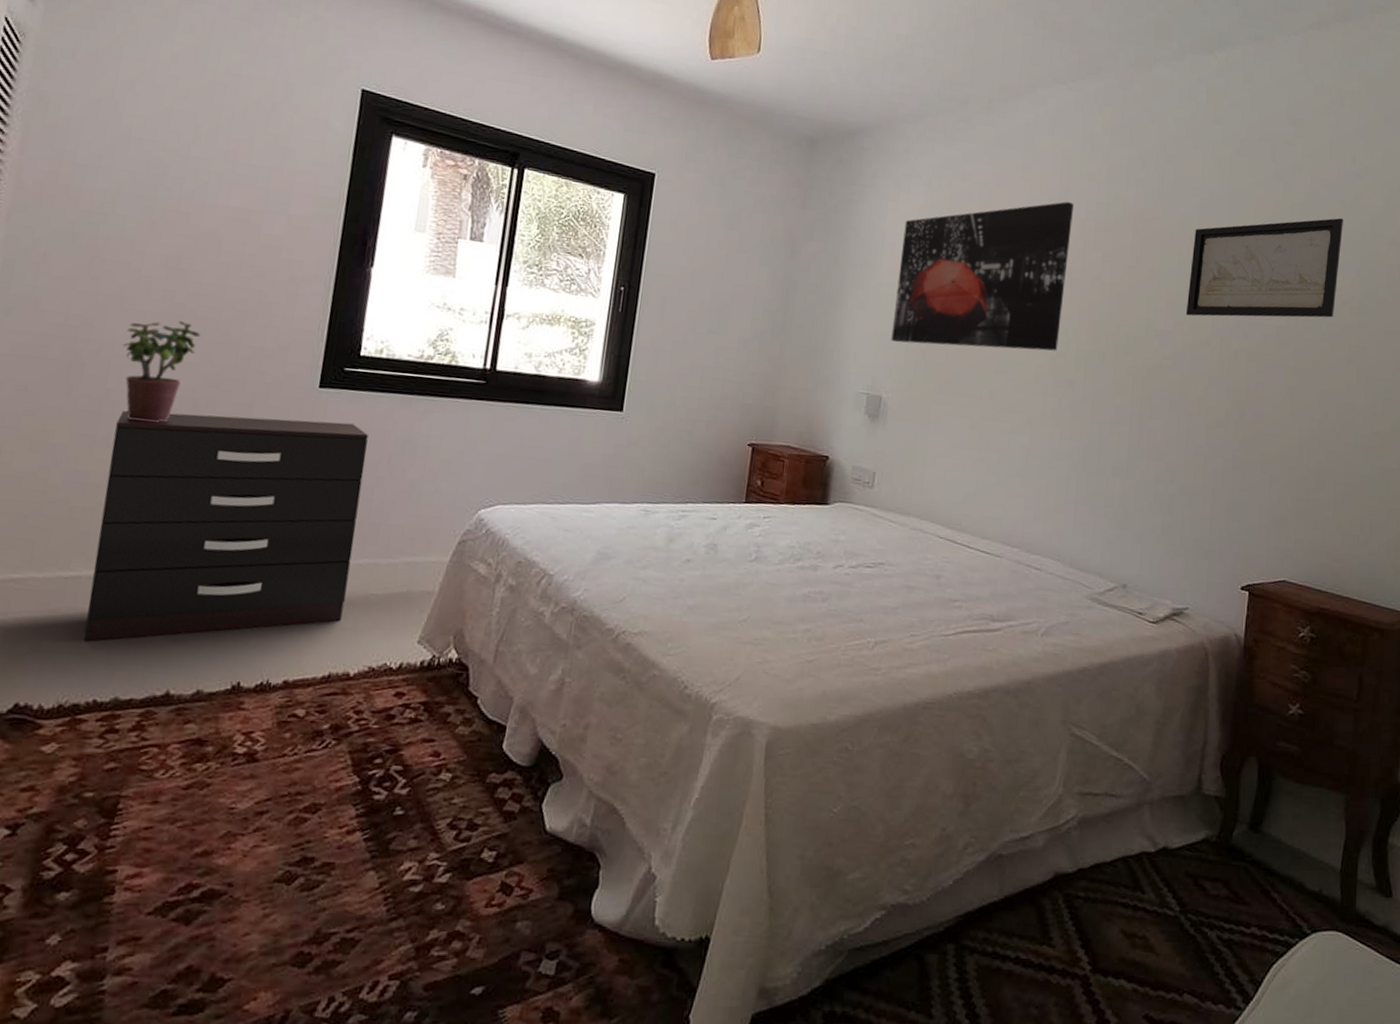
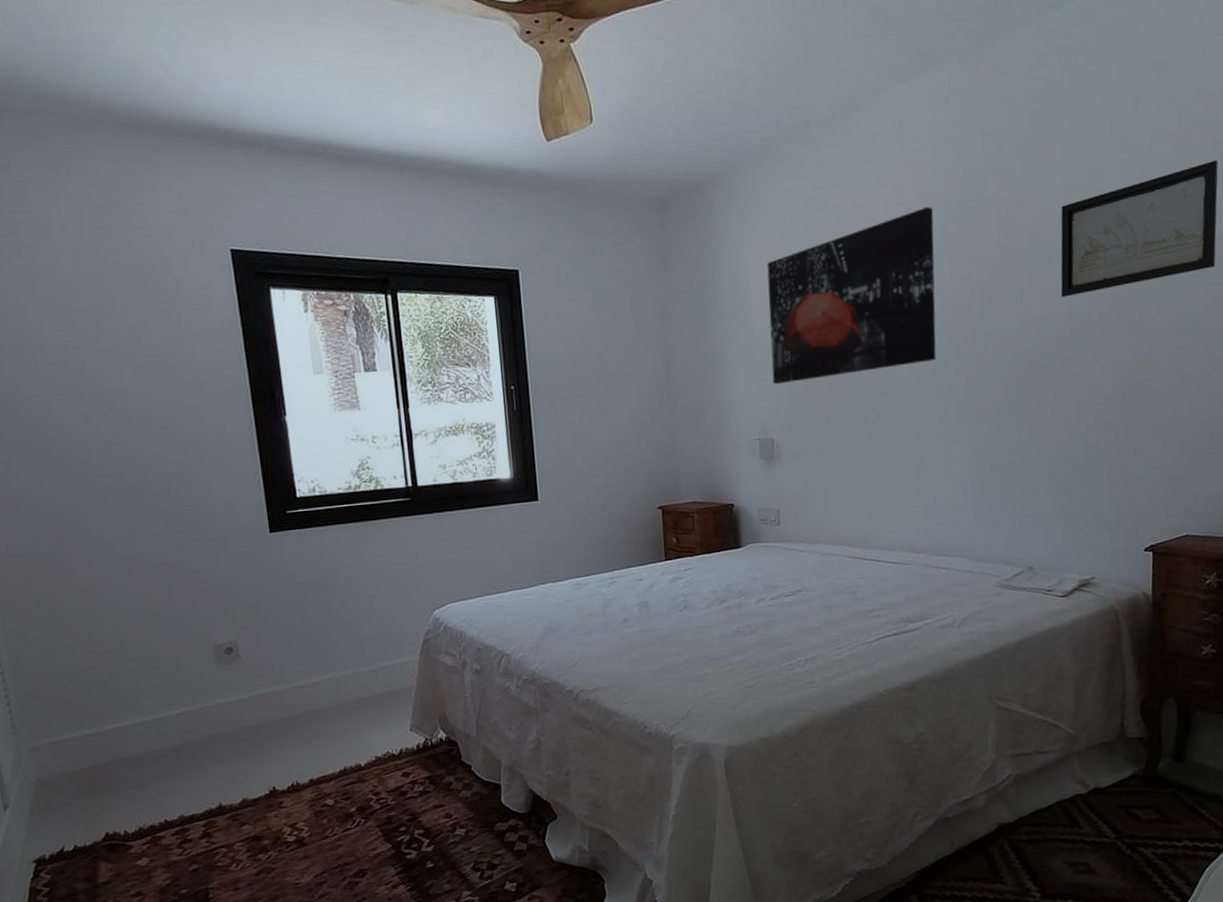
dresser: present [83,411,368,642] -> none [111,558,342,777]
potted plant: present [123,320,200,422] -> none [96,498,158,592]

